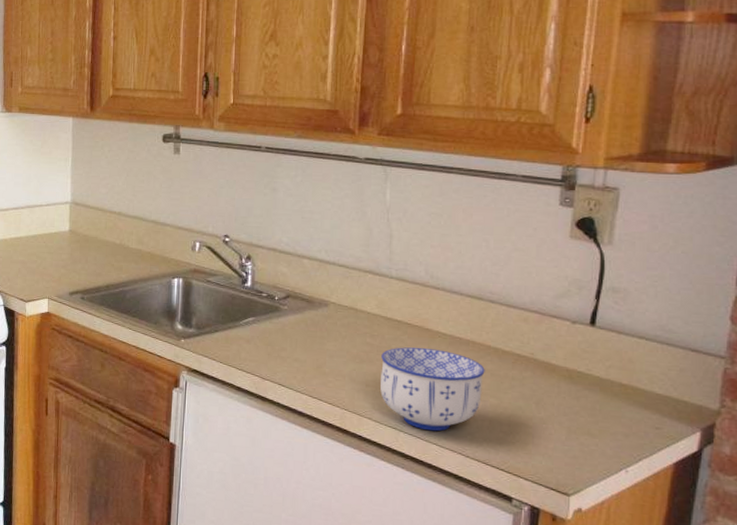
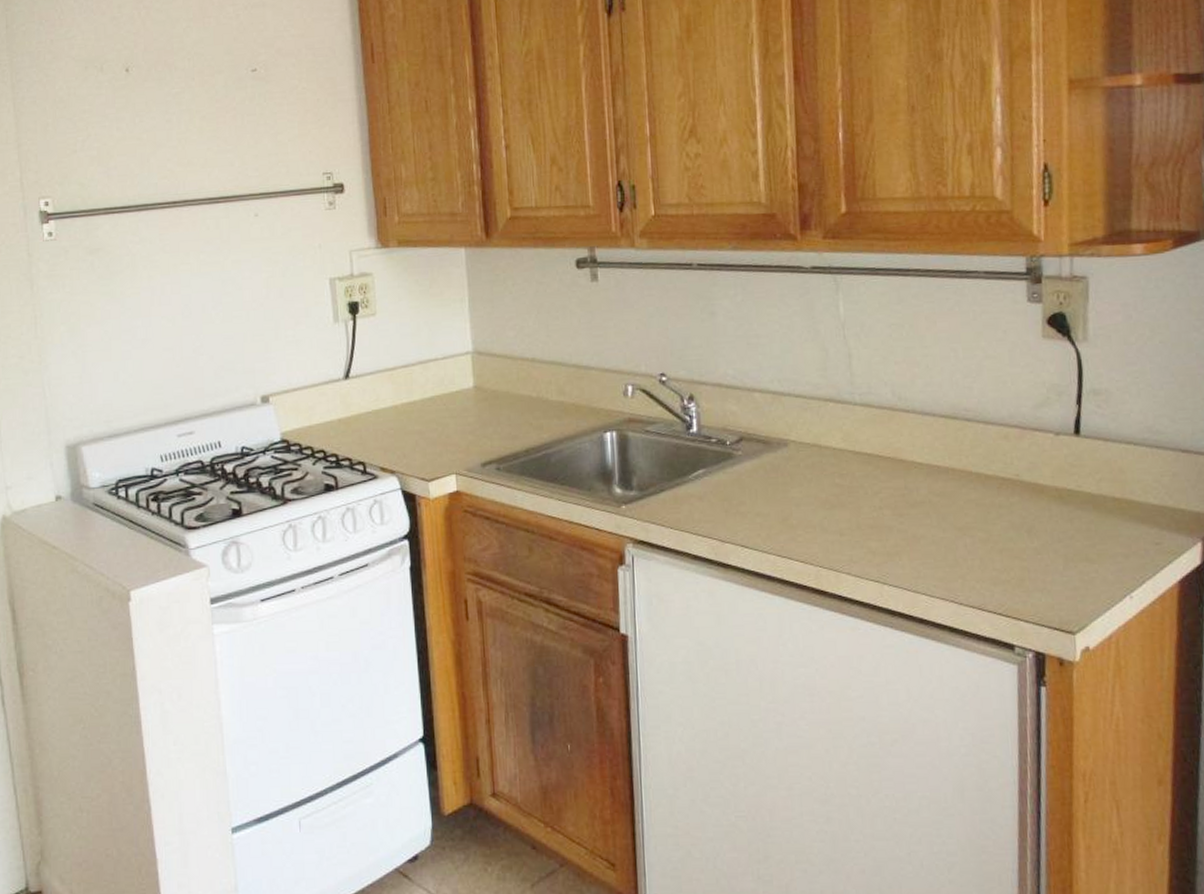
bowl: present [380,347,485,432] -> none [854,482,969,579]

